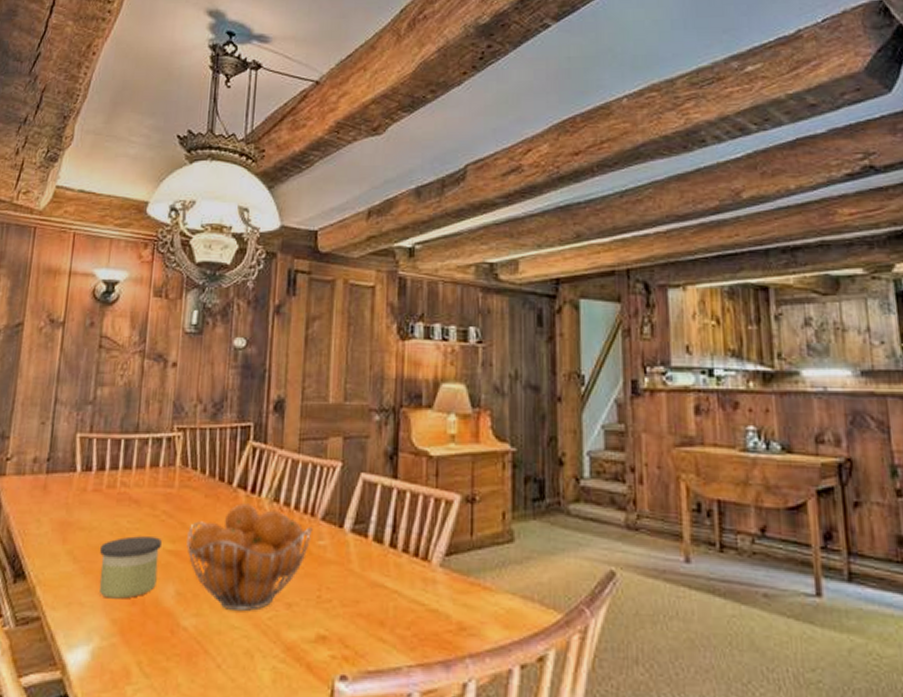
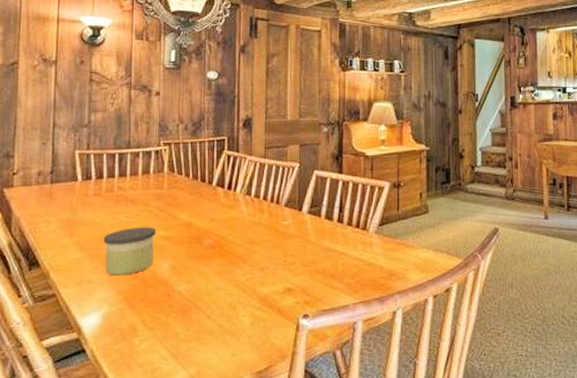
fruit basket: present [186,503,313,612] -> none [177,198,278,277]

